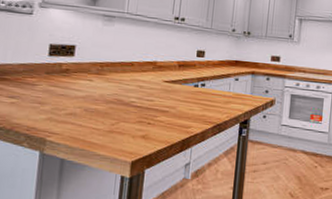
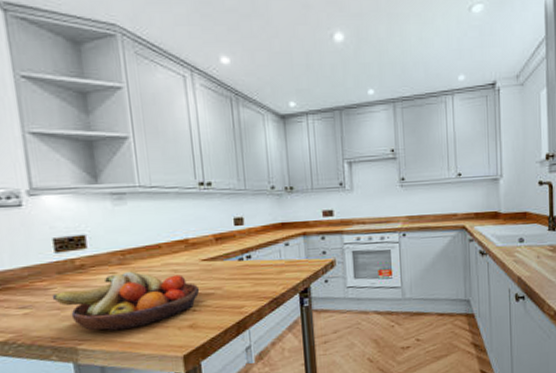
fruit bowl: none [36,80,158,131] -> present [52,271,200,331]

